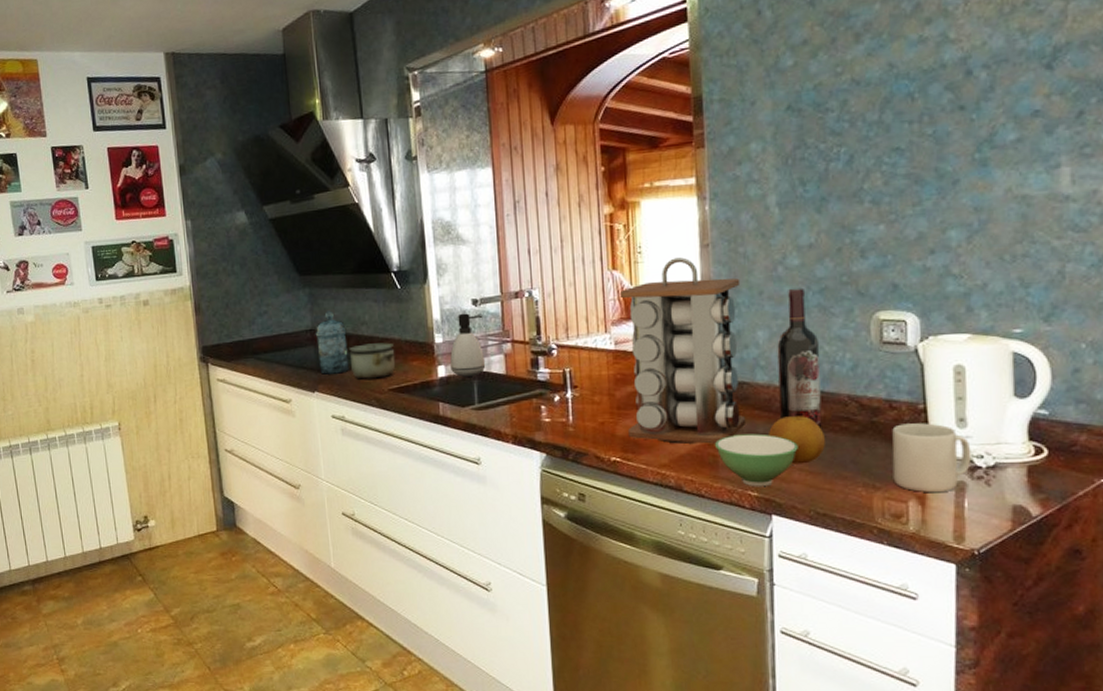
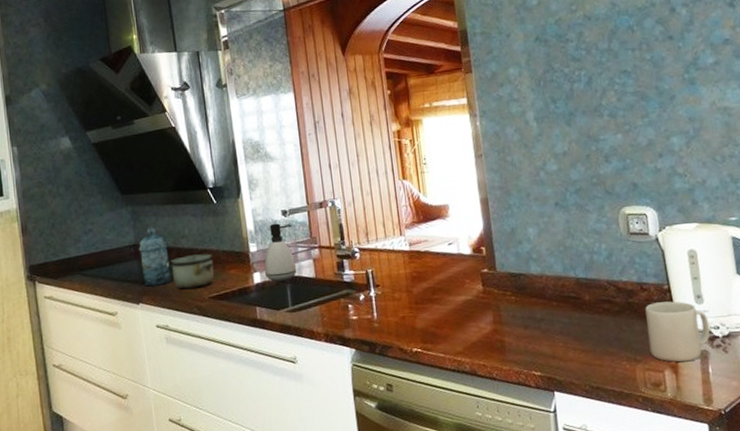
spice rack: present [619,257,747,444] -> none [410,167,526,332]
bowl: present [714,434,798,488] -> none [500,319,571,368]
fruit: present [767,416,825,465] -> none [544,300,593,345]
wine bottle: present [777,287,823,430] -> none [545,189,589,312]

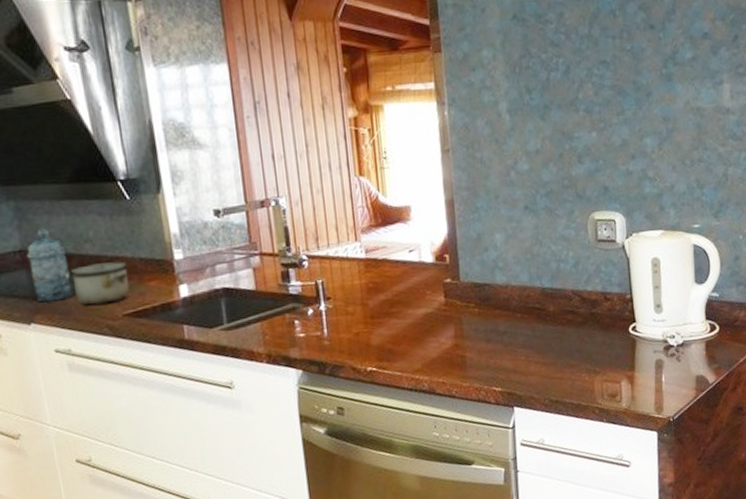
soap dispenser: present [264,223,297,282] -> none [192,225,234,296]
mug: present [645,301,710,362] -> none [607,310,666,372]

